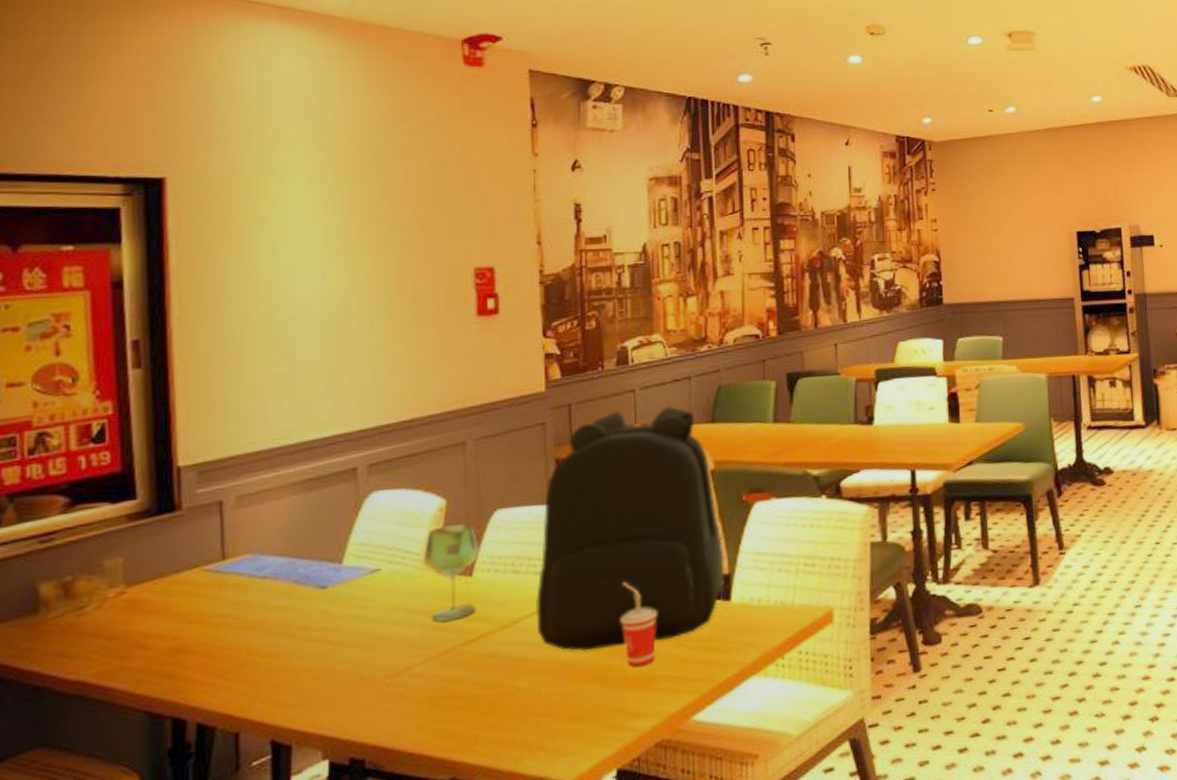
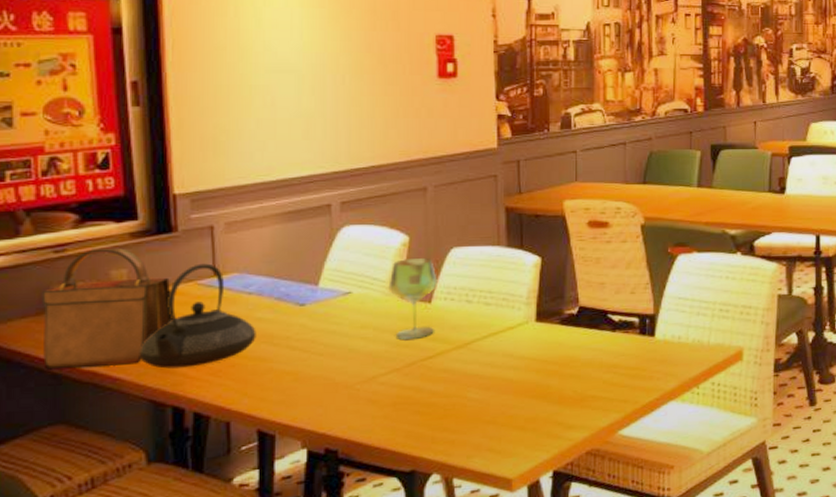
handbag: none [23,532,174,683] -> present [41,247,172,370]
teapot: none [134,545,271,673] -> present [139,263,256,369]
backpack: present [536,407,725,652] -> none [486,168,651,372]
beverage cup: present [620,582,657,668] -> none [559,316,591,388]

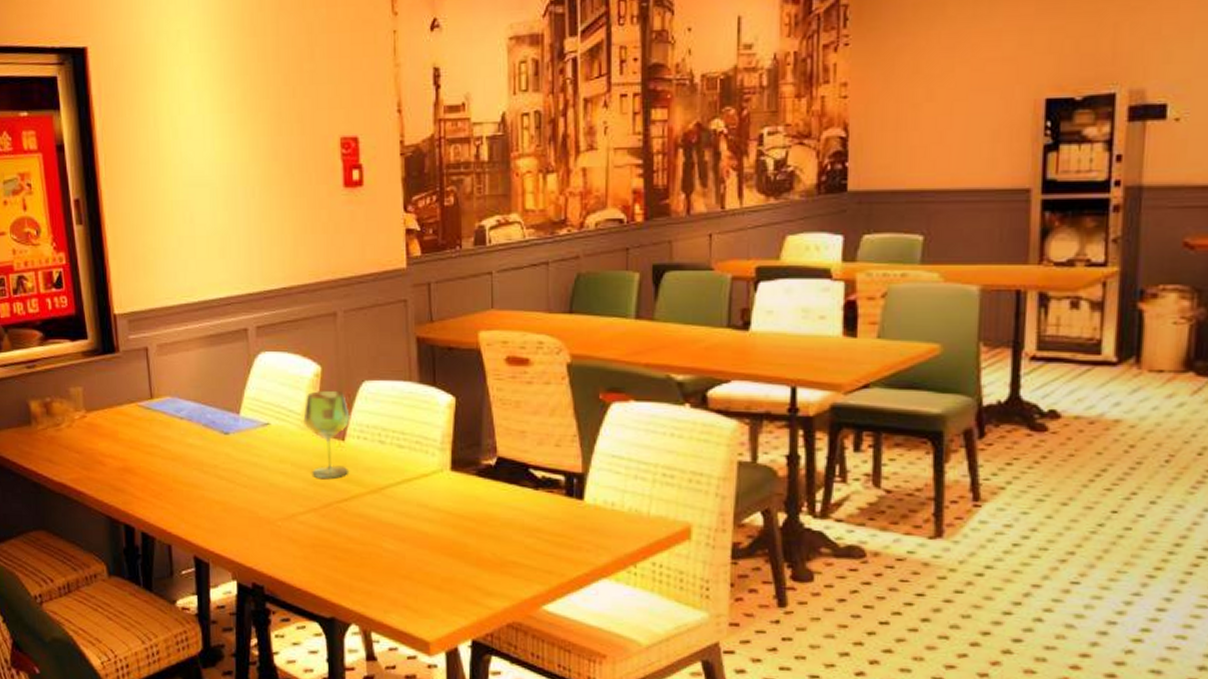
handbag: present [41,247,172,370] -> none [20,365,120,480]
teapot: present [139,263,256,369] -> none [96,385,189,488]

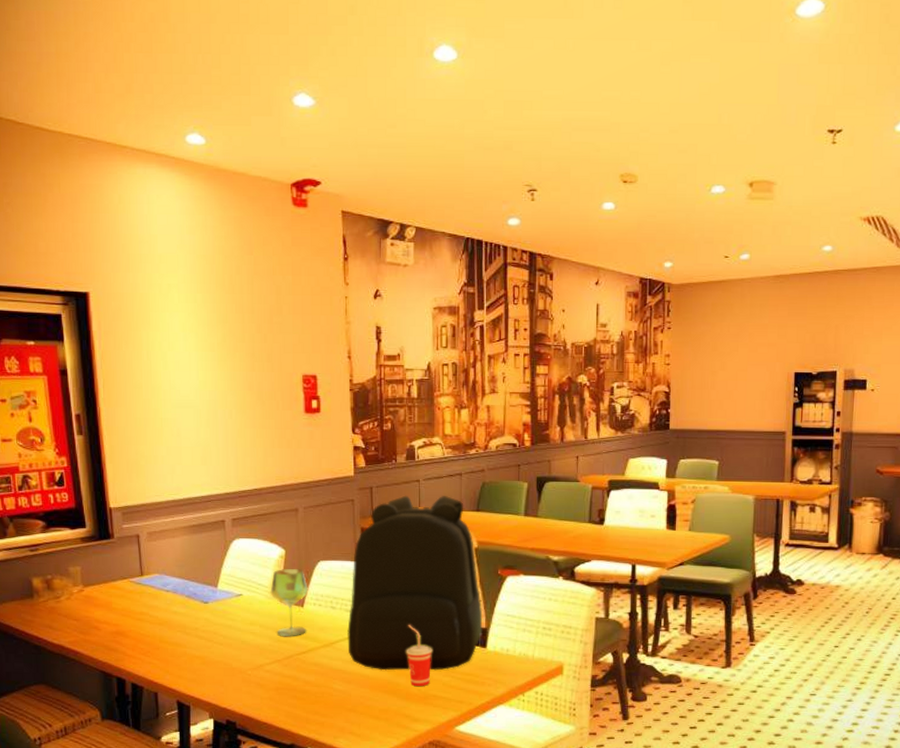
backpack: none [400,293,579,529] -> present [347,495,483,671]
beverage cup: none [476,467,510,550] -> present [406,625,432,687]

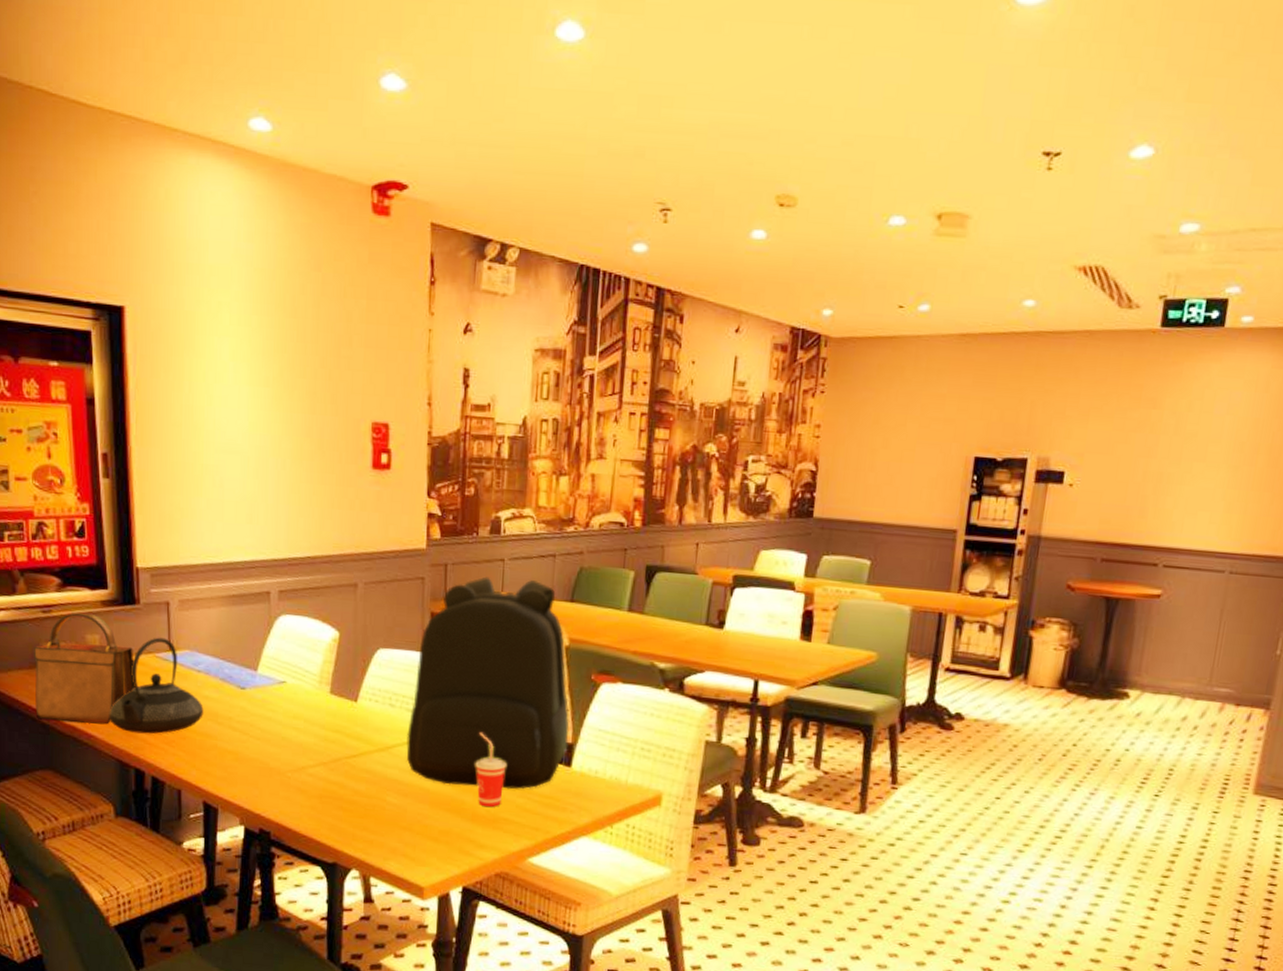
handbag: none [23,548,114,642] -> present [33,612,135,725]
teapot: none [91,565,174,647] -> present [108,637,204,734]
wine glass: present [270,568,308,637] -> none [319,654,364,736]

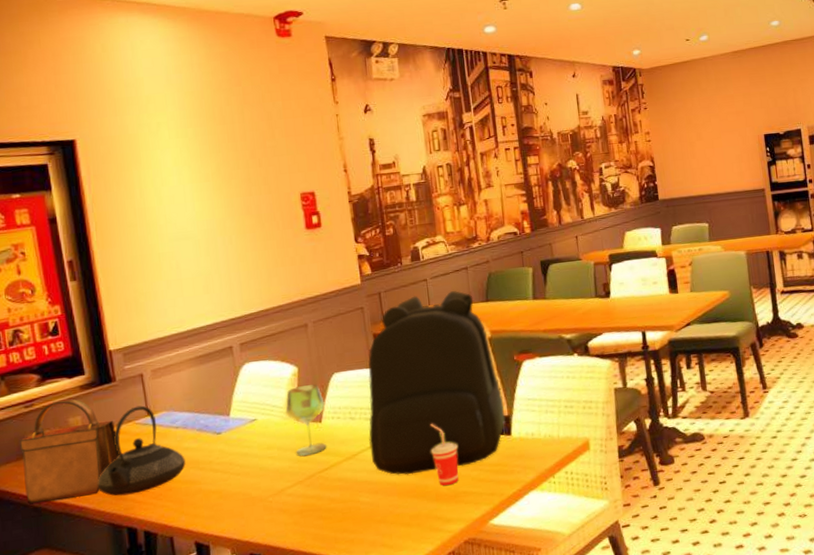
wine glass: none [319,654,364,736] -> present [285,384,327,457]

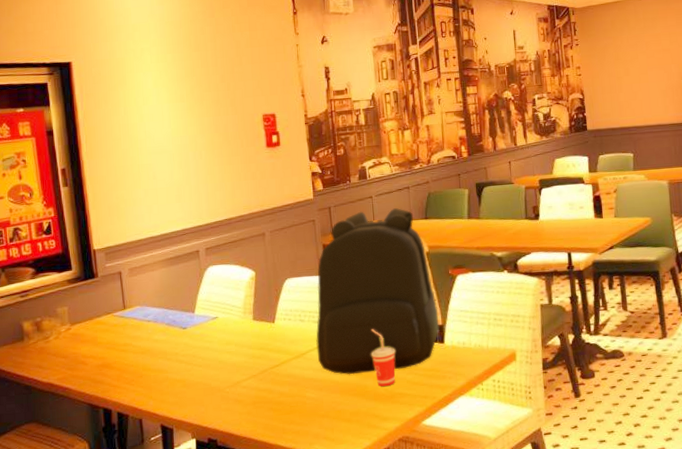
handbag: present [19,398,120,505] -> none [15,291,99,383]
teapot: present [97,405,186,496] -> none [79,300,155,380]
wine glass: present [285,384,327,457] -> none [243,287,278,353]

